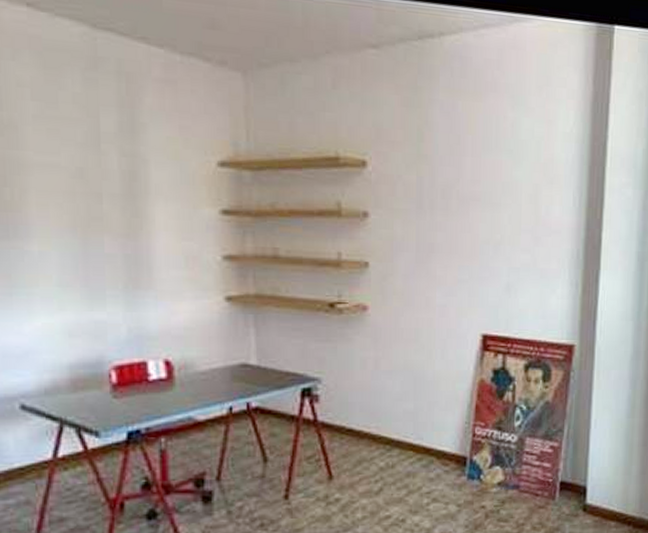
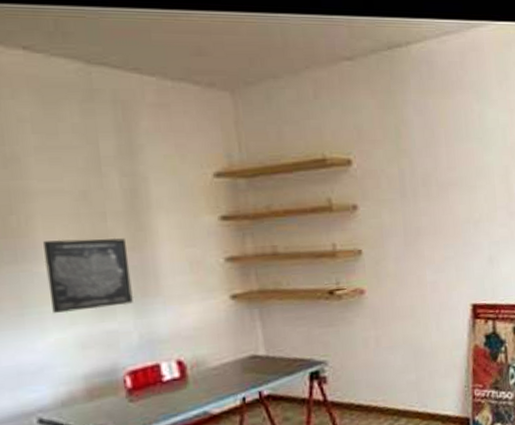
wall art: none [36,217,125,298] -> present [43,237,134,313]

